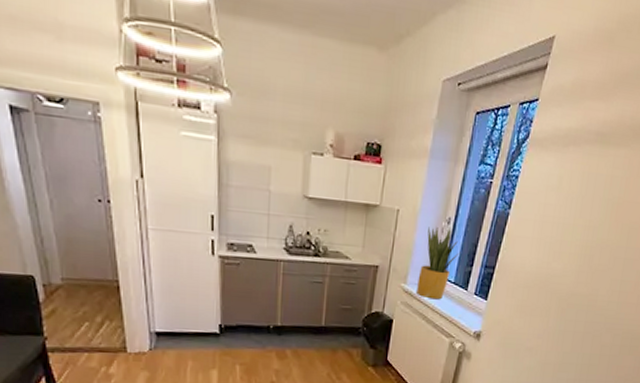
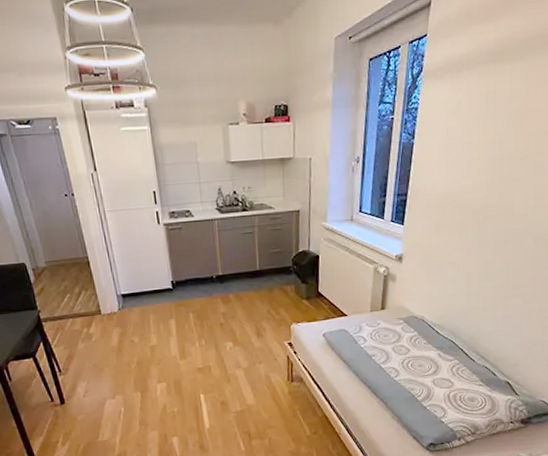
planter: present [415,226,461,300] -> none [336,165,373,232]

